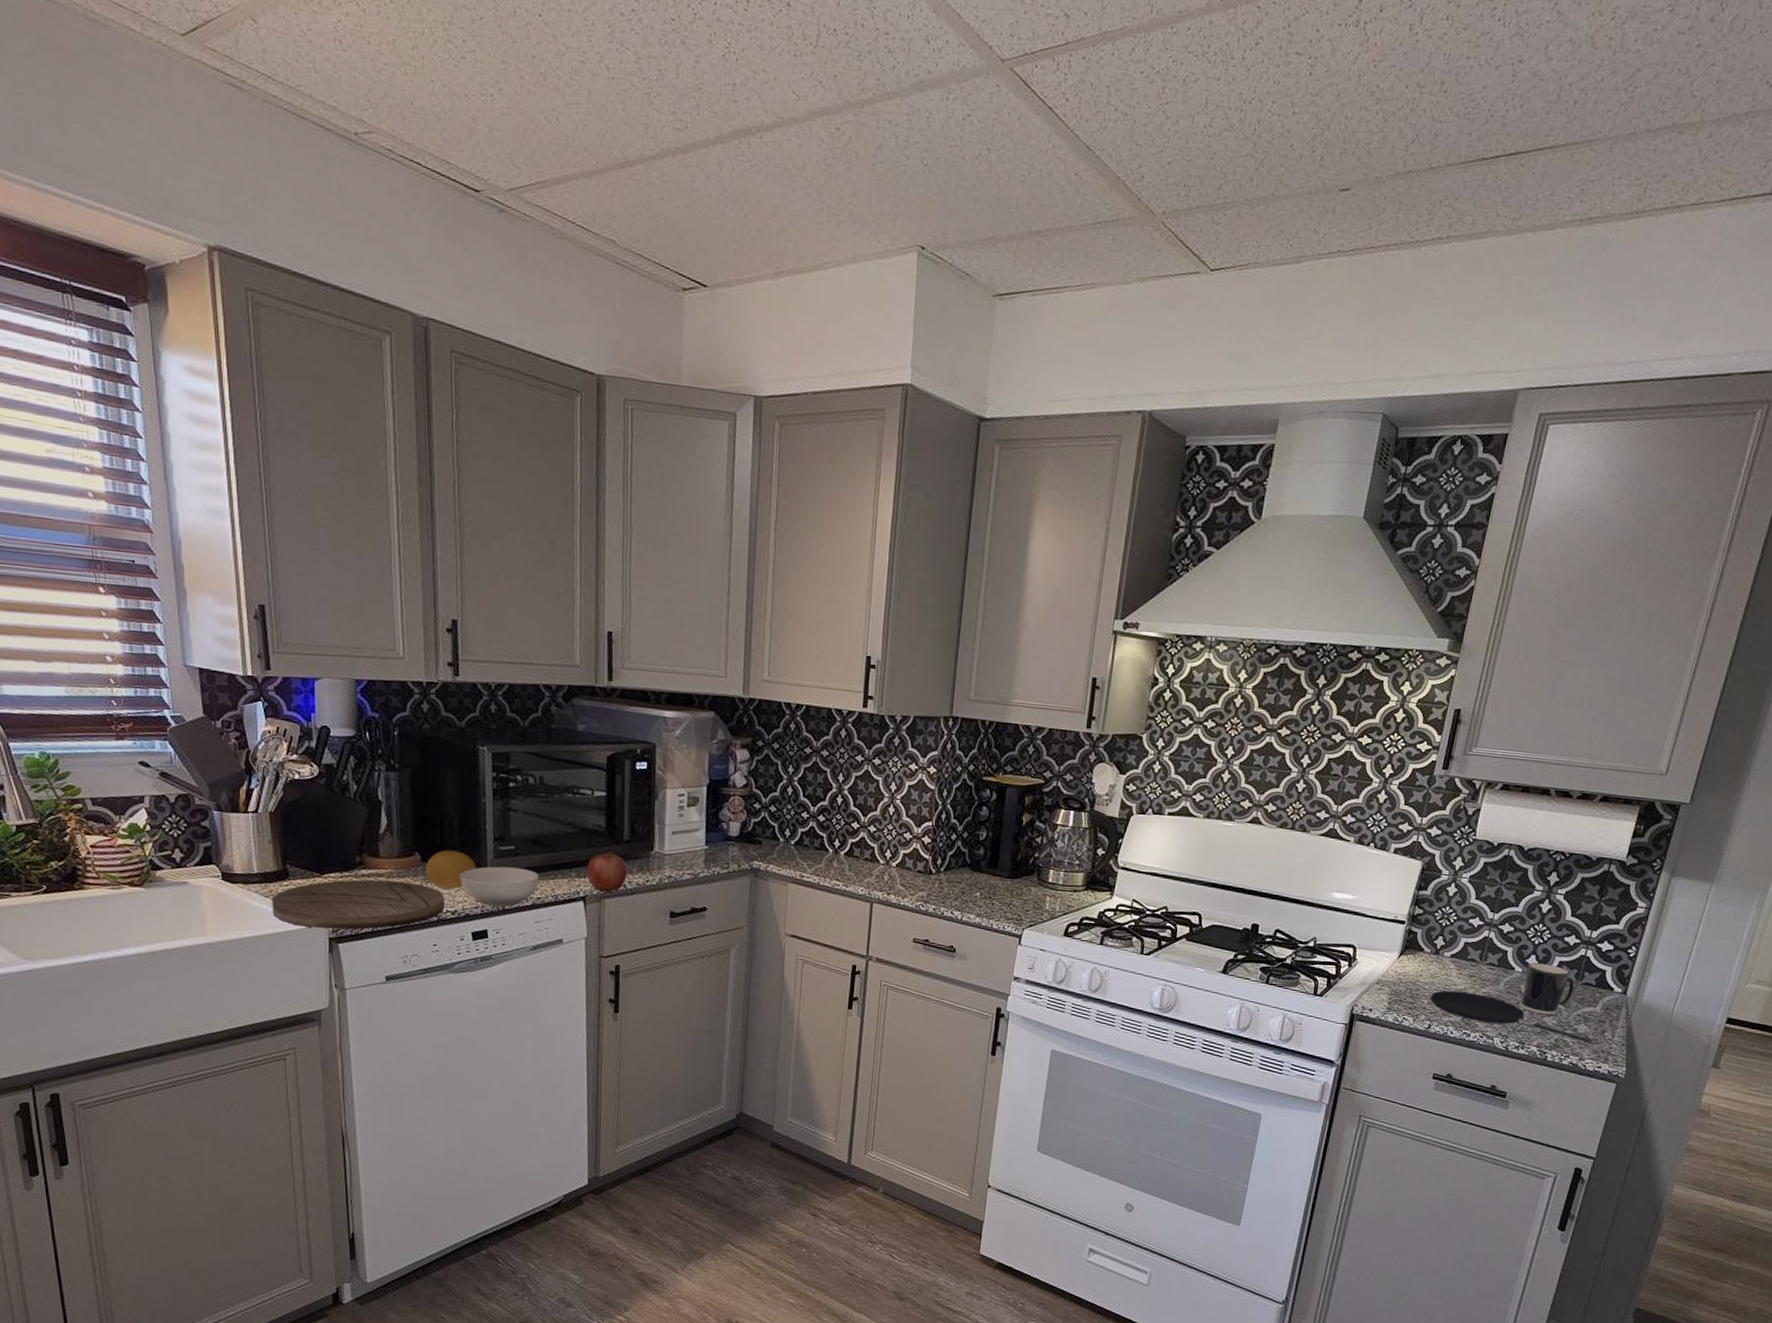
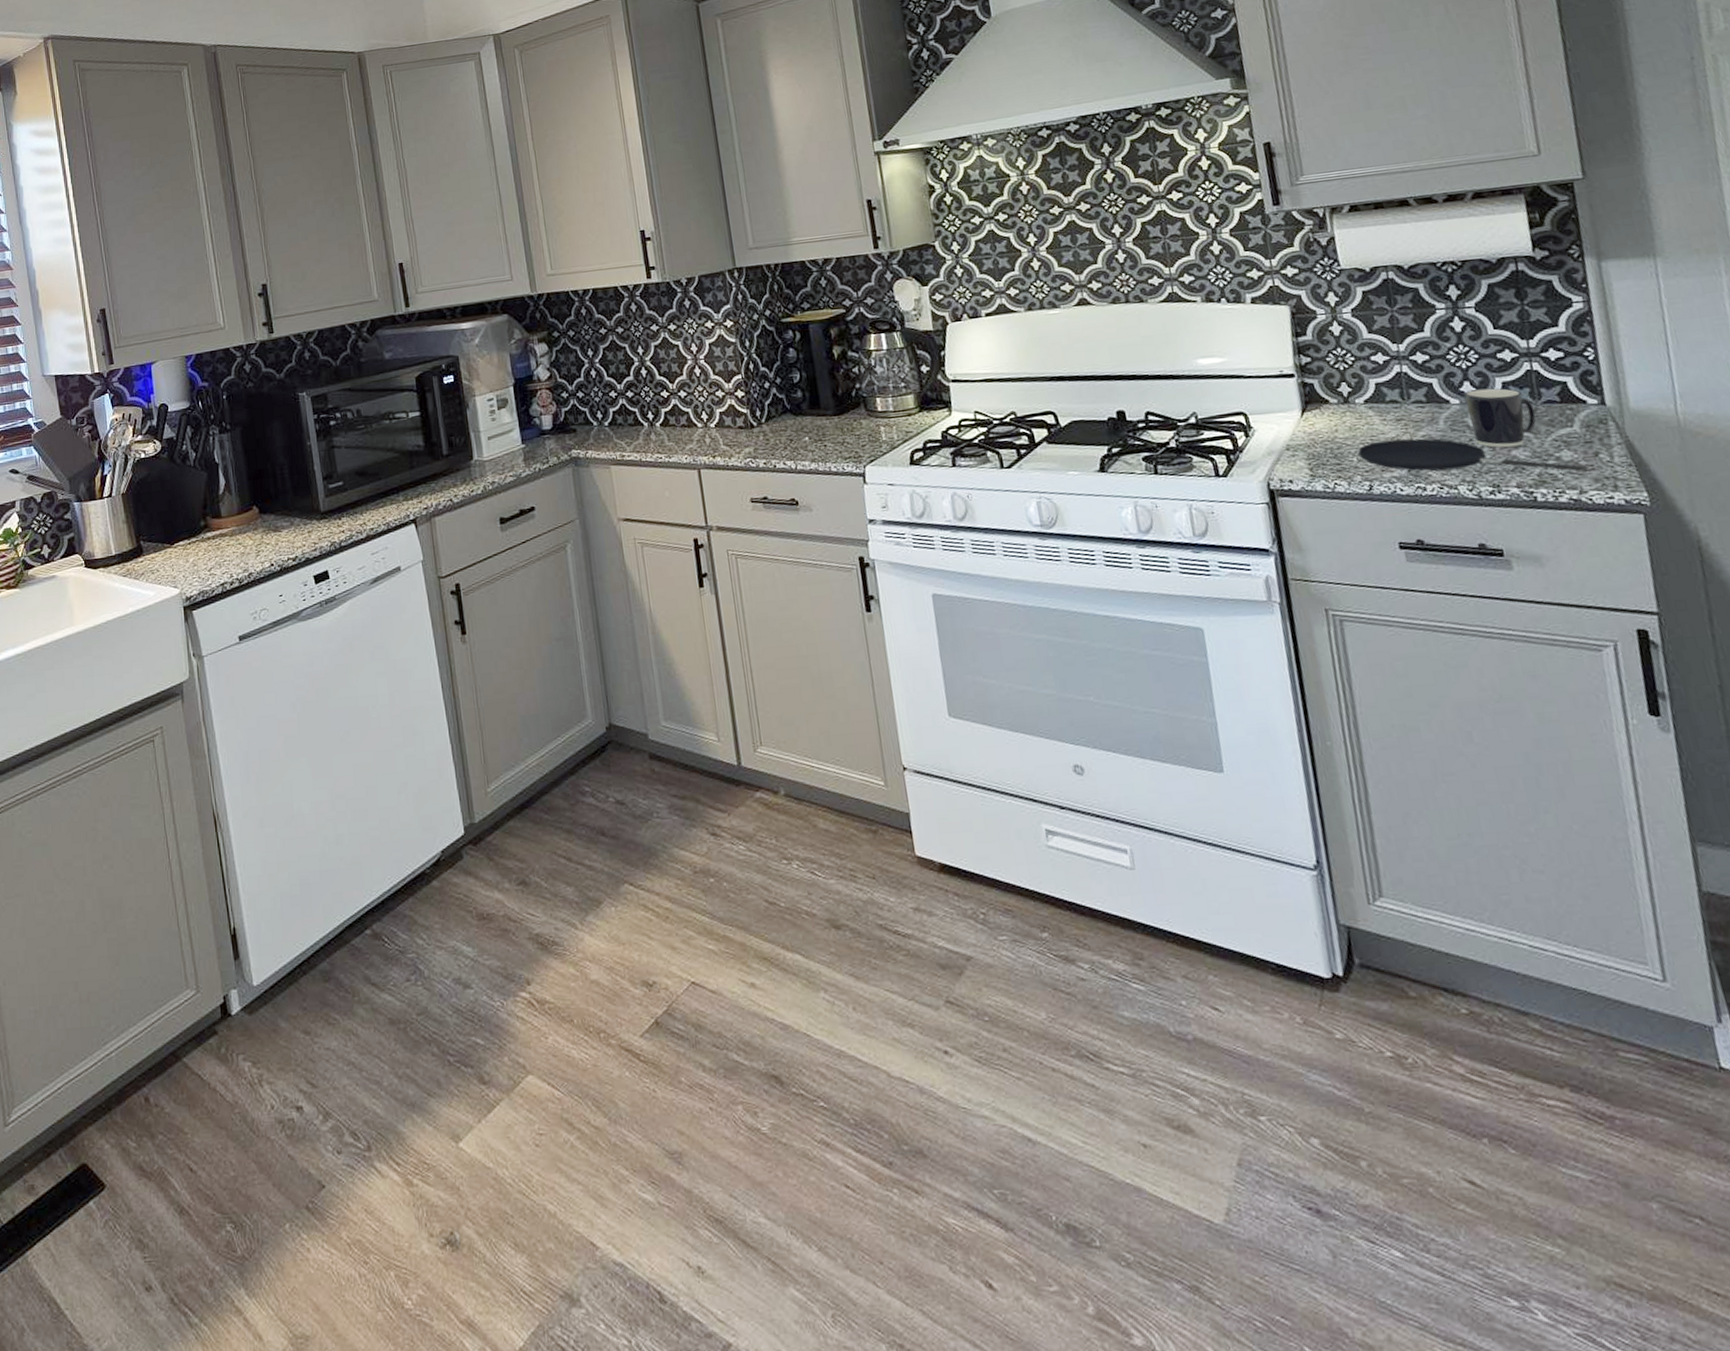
cutting board: present [272,879,445,930] -> none [130,536,286,600]
fruit: present [426,850,476,889] -> none [264,497,310,537]
bowl: present [459,866,540,908] -> none [295,502,370,547]
fruit: present [587,851,627,892] -> none [413,468,452,511]

